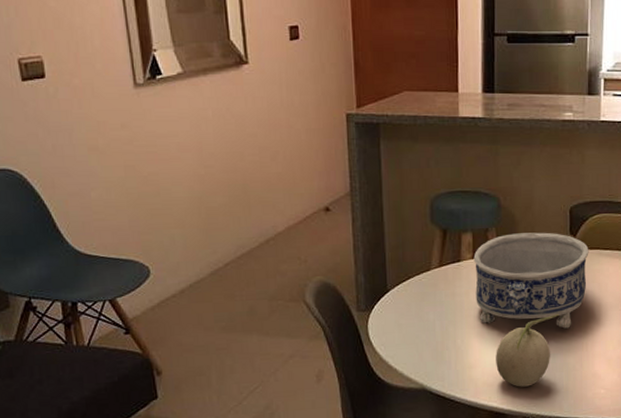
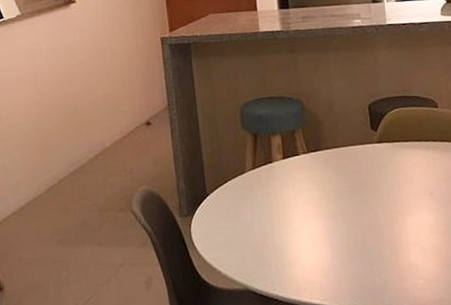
decorative bowl: present [473,232,589,329] -> none [283,129,393,221]
fruit: present [496,313,559,387] -> none [313,206,370,283]

